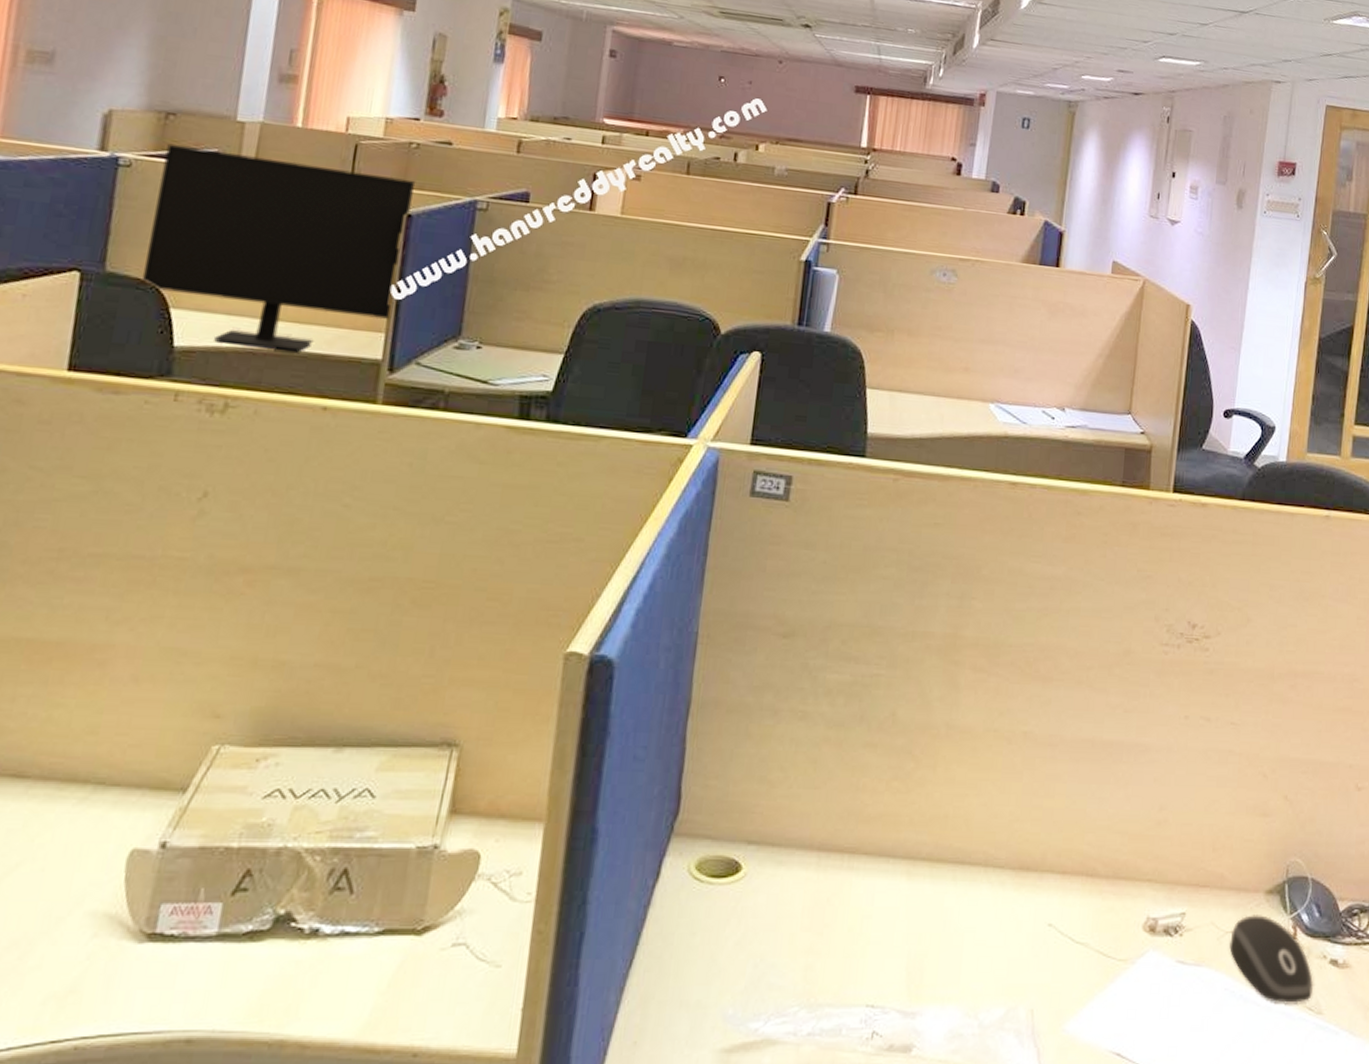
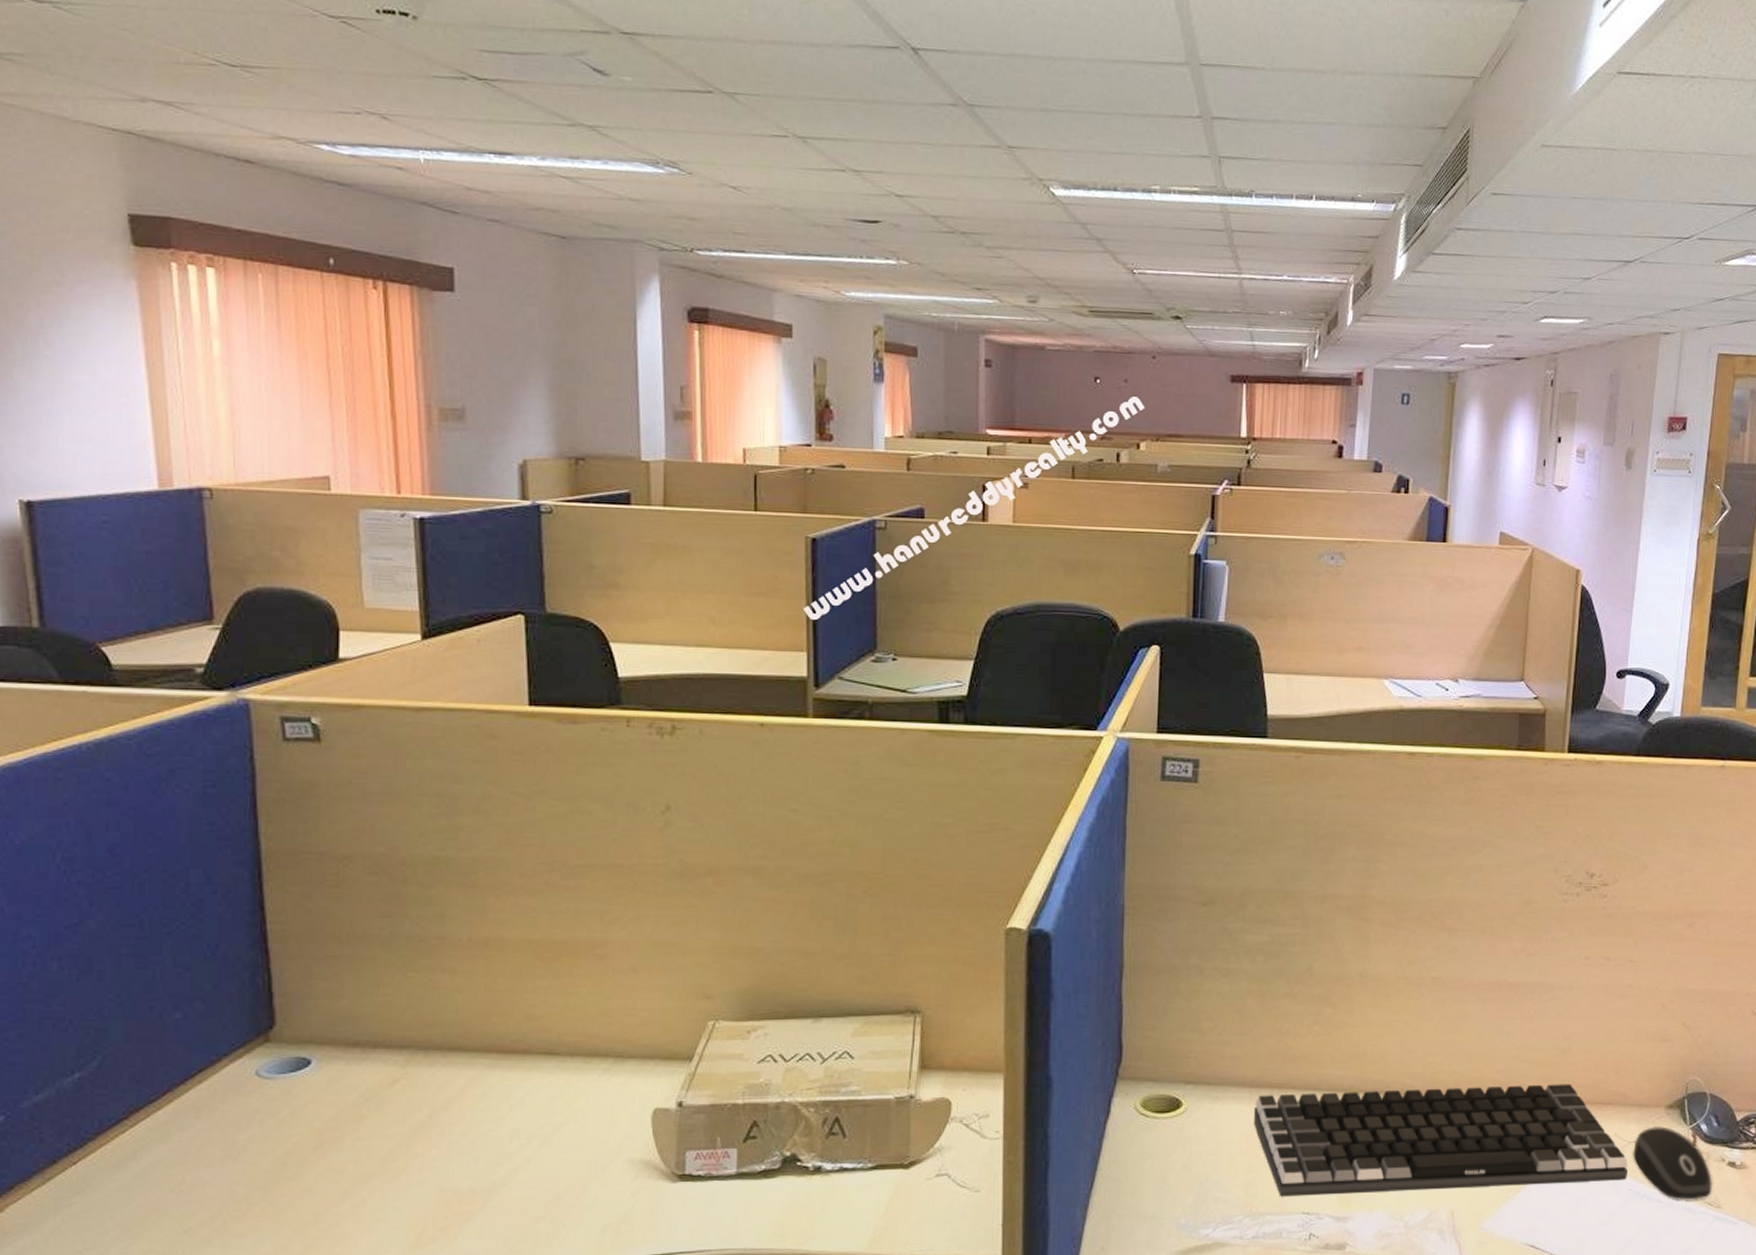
monitor: present [140,143,416,351] -> none [579,488,816,674]
computer keyboard: none [819,860,1224,985] -> present [1254,1084,1629,1197]

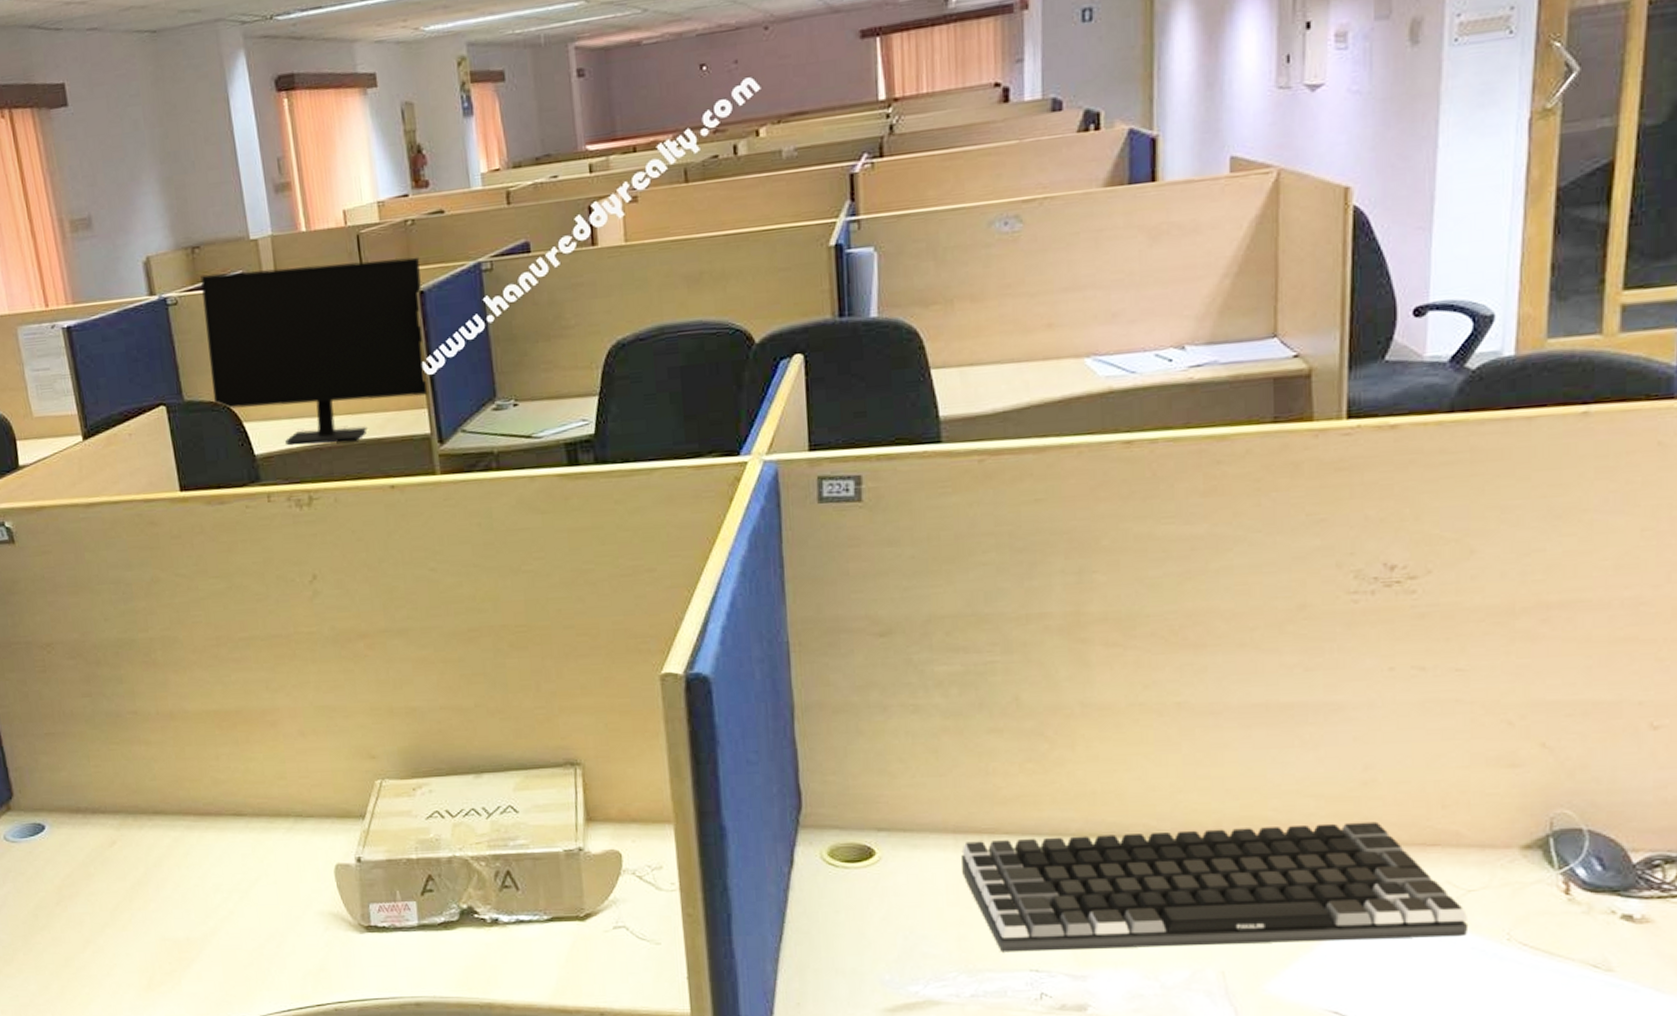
monitor: none [579,488,816,674] -> present [201,257,430,445]
computer mouse: present [1633,1126,1713,1200] -> none [1474,871,1599,961]

